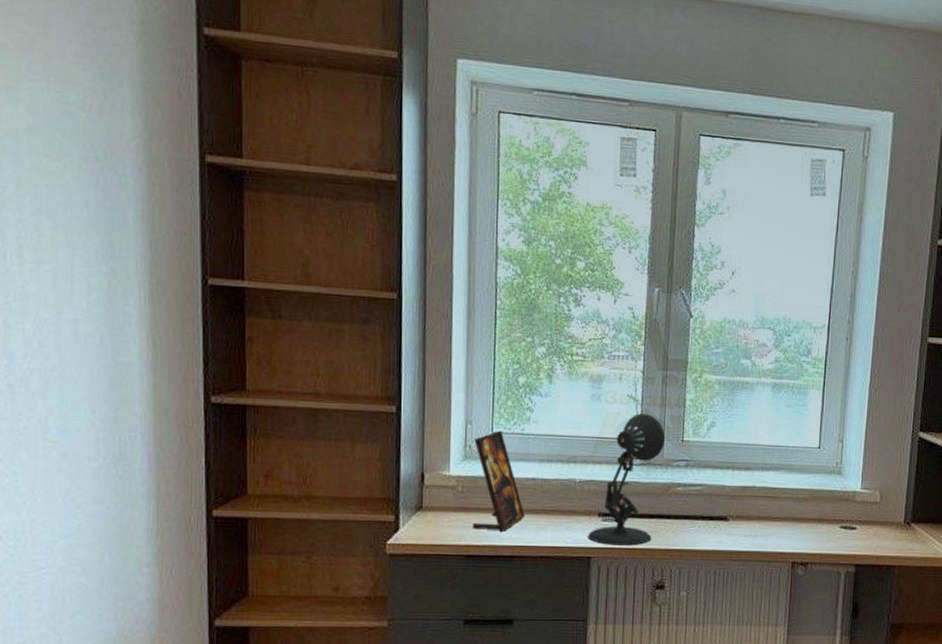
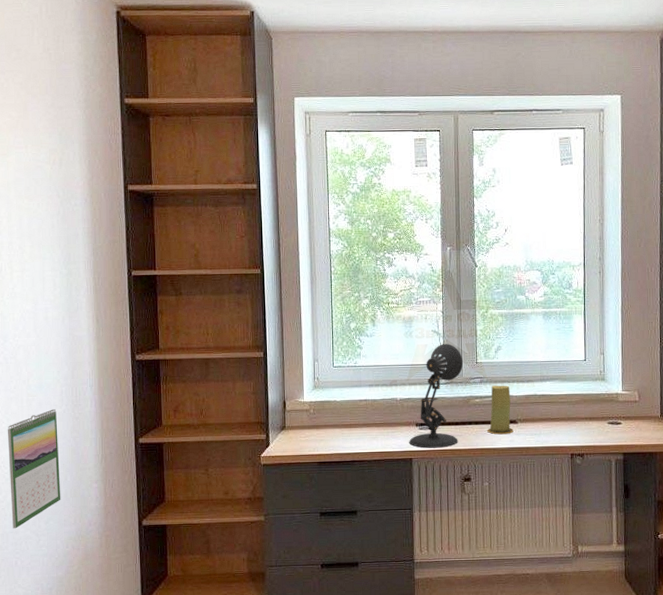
calendar: none [12,462,95,623] -> present [7,409,61,529]
picture frame: present [473,430,526,531] -> none [320,364,361,442]
candle: none [690,471,723,534] -> present [487,385,514,435]

